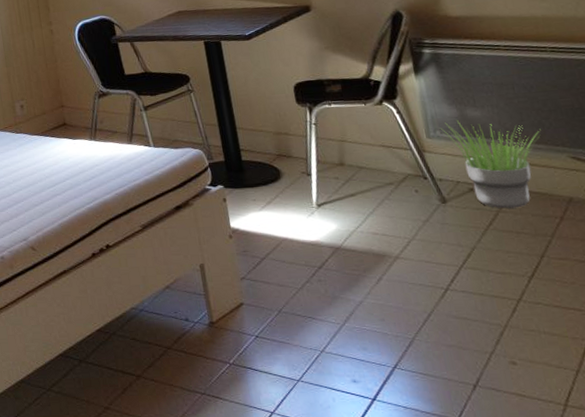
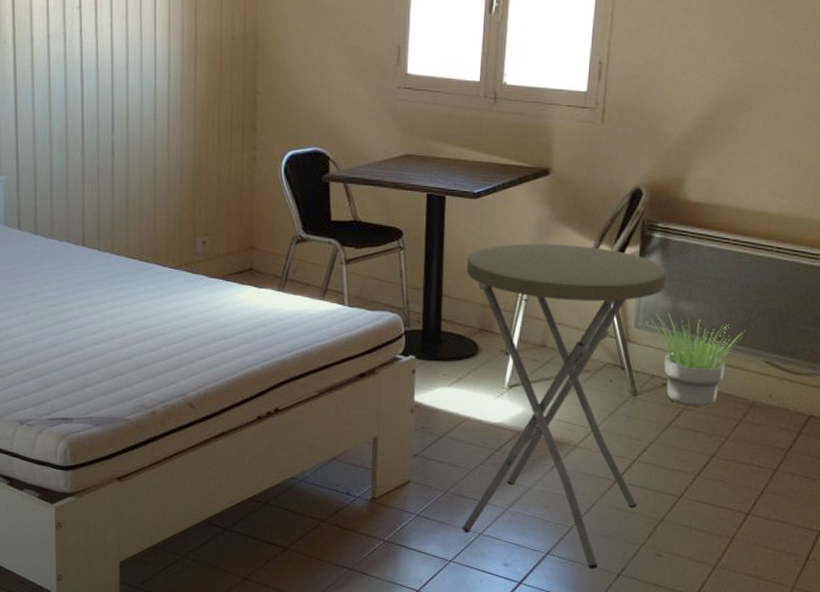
side table: none [252,69,476,382] -> present [462,243,666,570]

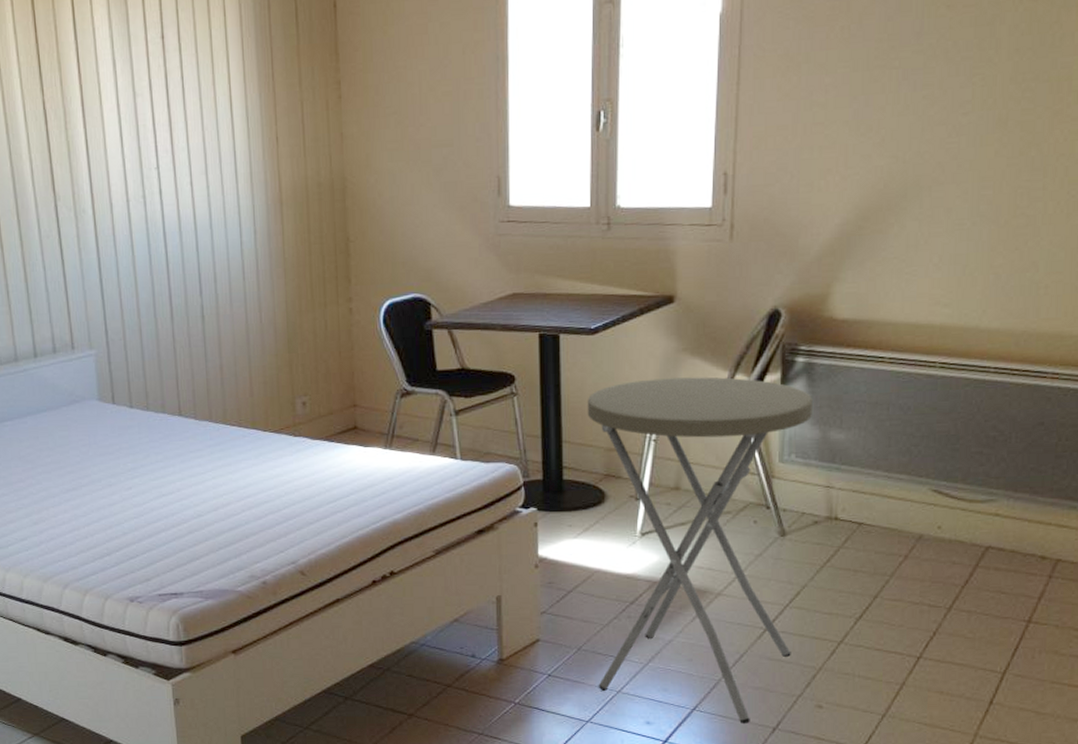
potted plant: present [649,311,743,407] -> none [796,442,904,545]

